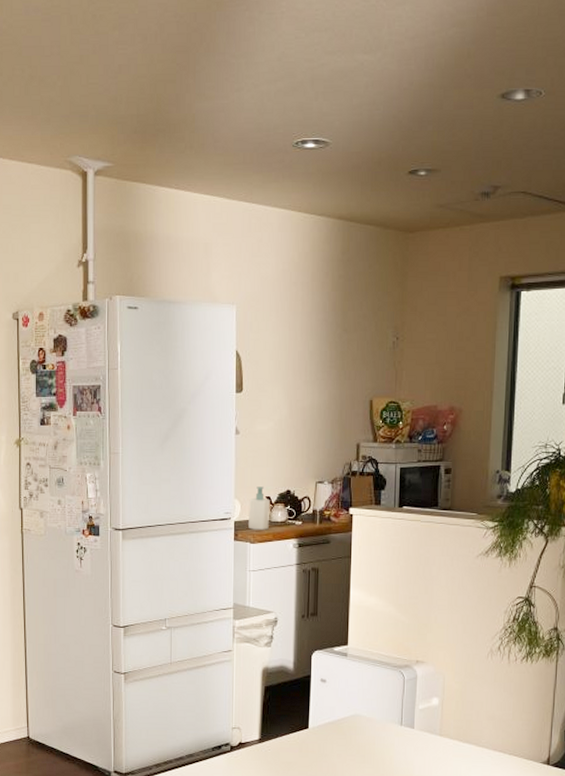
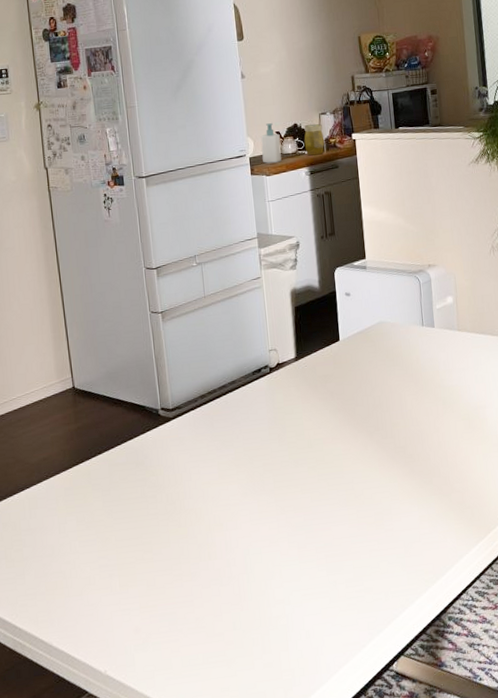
jar: none [295,492,318,528] -> present [304,123,324,157]

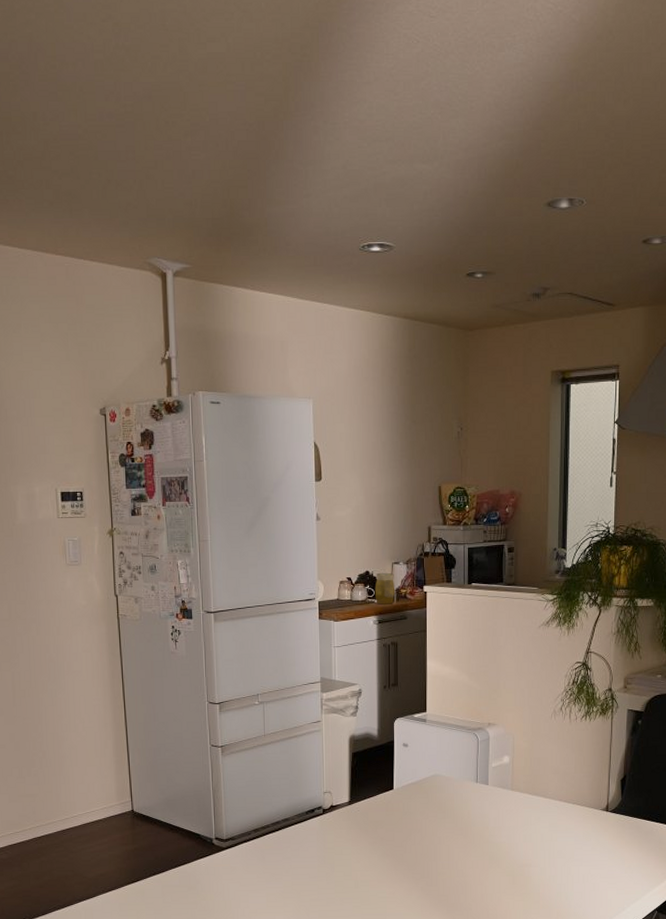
soap bottle: present [260,123,282,164] -> none [331,568,351,610]

